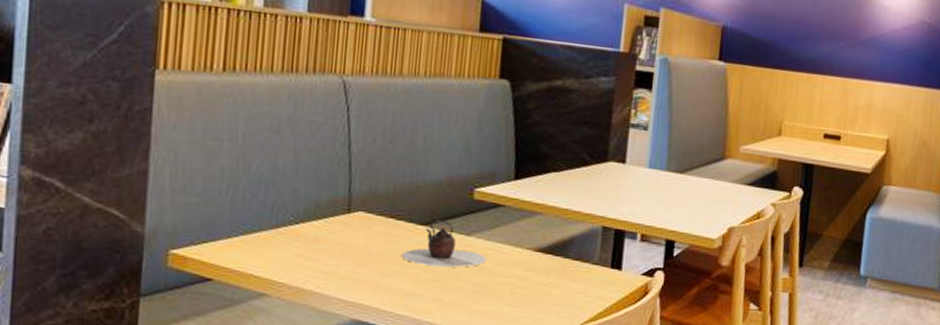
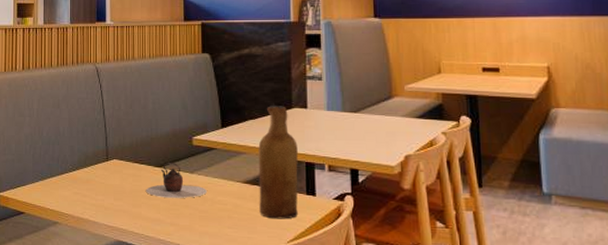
vase: none [551,156,608,297] -> present [258,106,298,219]

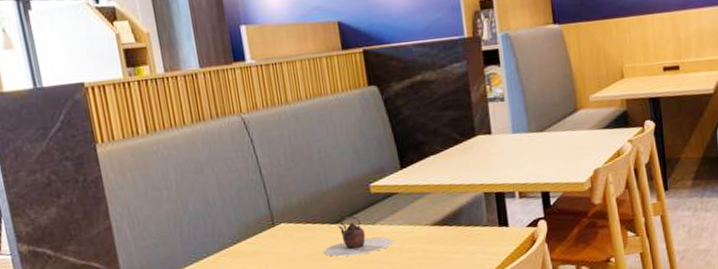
vase: present [258,106,298,219] -> none [443,135,492,258]

